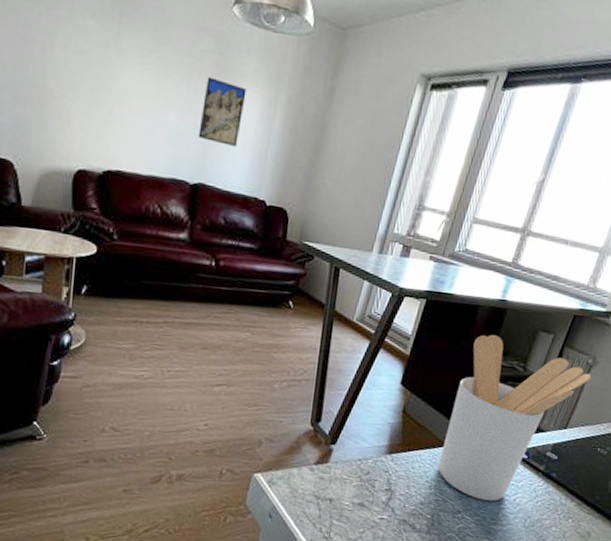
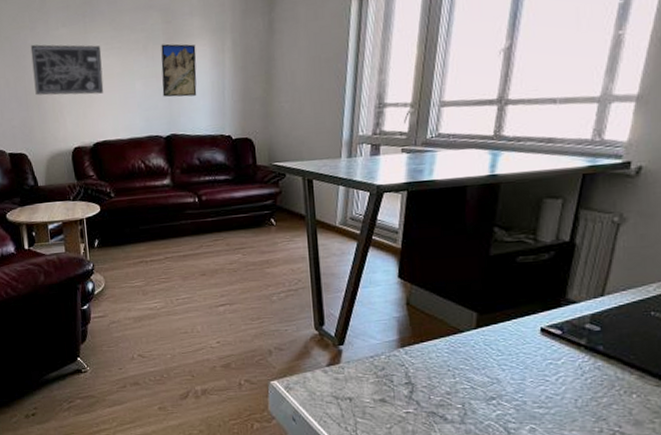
wall art: none [39,27,135,114] -> present [30,44,104,96]
utensil holder: present [438,335,592,501] -> none [458,212,623,384]

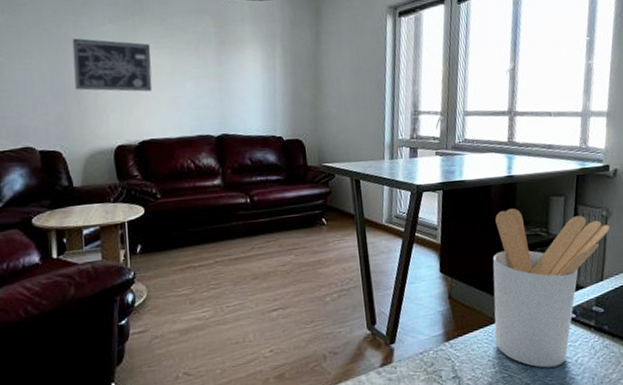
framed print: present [161,43,197,97] -> none [212,46,249,98]
utensil holder: none [458,212,623,384] -> present [492,208,611,368]

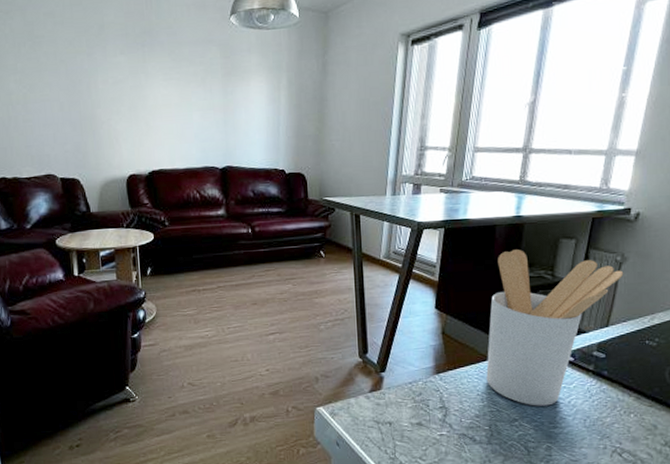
wall art: present [72,38,153,92] -> none [87,69,161,123]

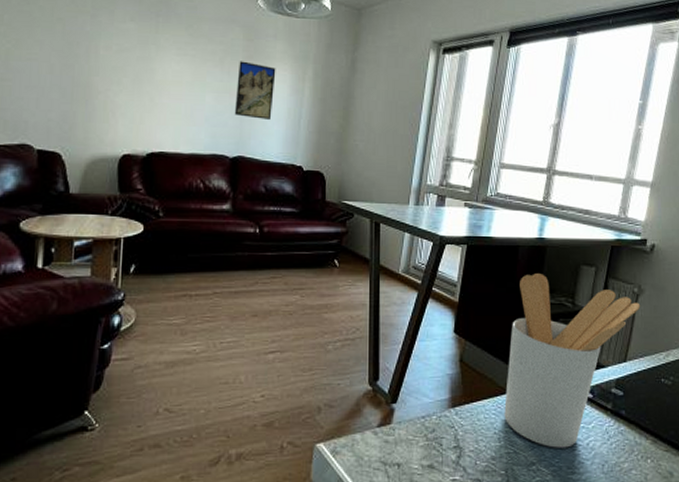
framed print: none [219,78,253,131] -> present [234,61,276,120]

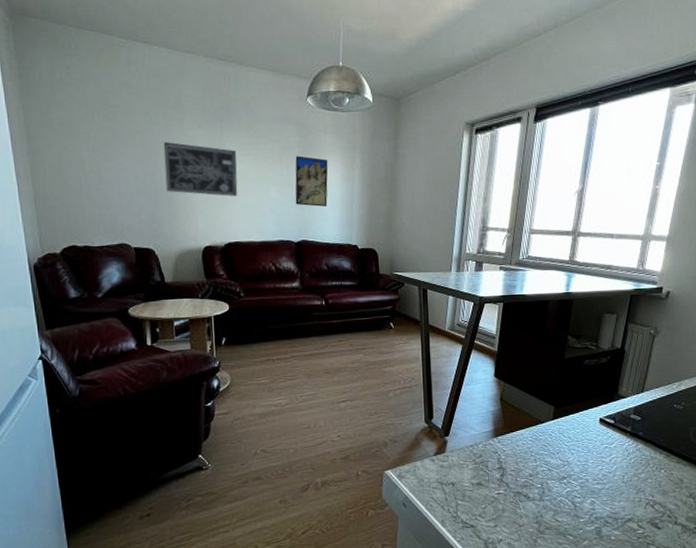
wall art: none [85,32,172,100] -> present [163,141,238,196]
utensil holder: present [504,274,641,448] -> none [539,323,657,465]

